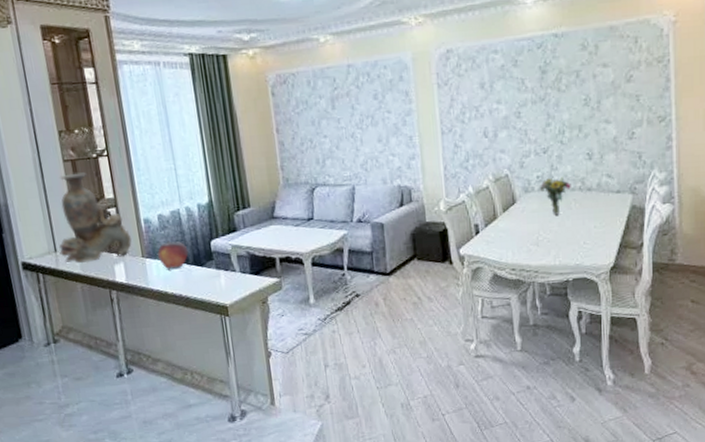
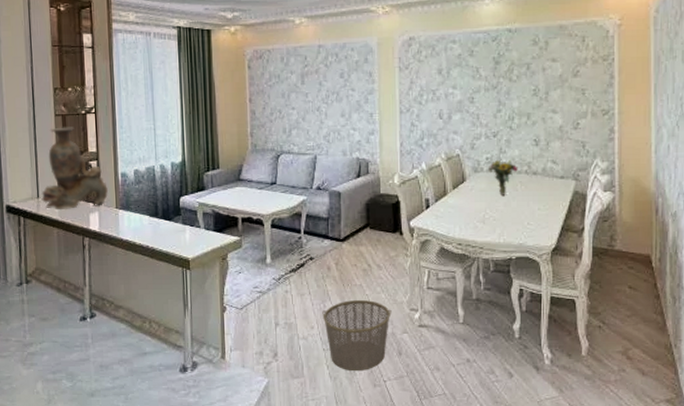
fruit: present [157,241,189,269] -> none [130,195,159,221]
basket: none [373,334,446,407] -> present [322,300,392,370]

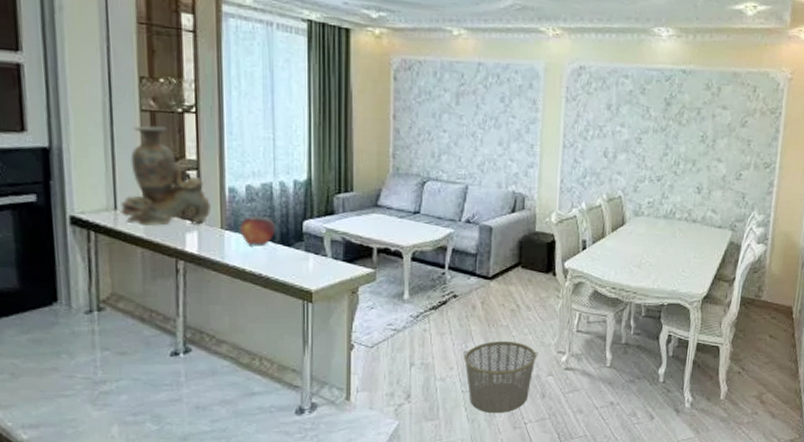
fruit: none [130,195,159,221] -> present [240,215,276,245]
bouquet: present [489,159,518,196] -> none [649,204,678,241]

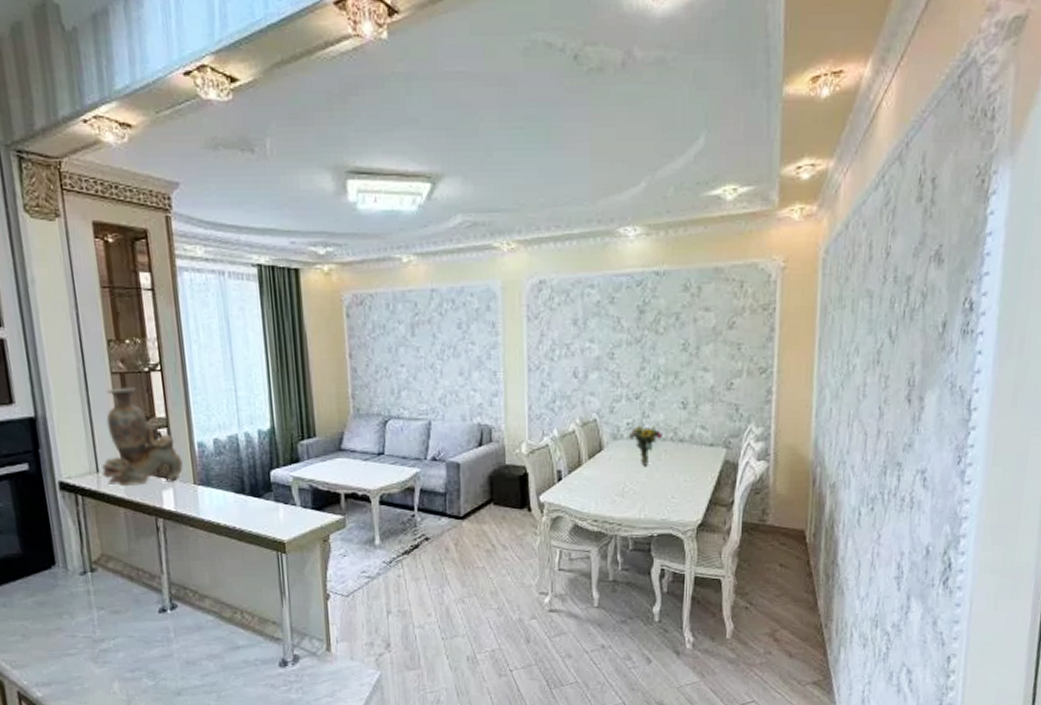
fruit: present [240,215,276,245] -> none [211,468,246,498]
basket: present [463,341,538,413] -> none [440,584,519,660]
bouquet: none [649,204,678,241] -> present [629,424,662,466]

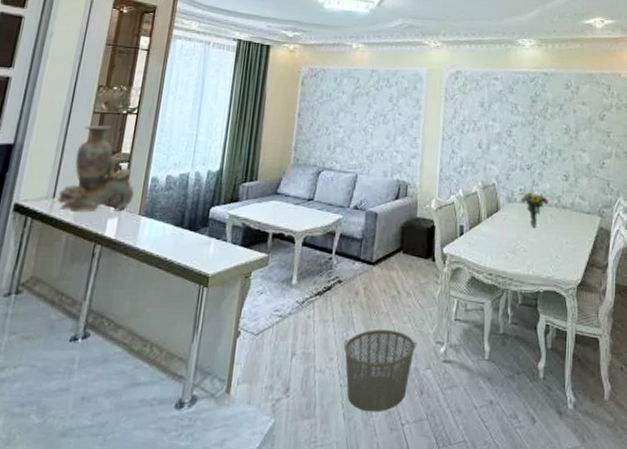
basket: none [440,584,519,660] -> present [344,329,417,411]

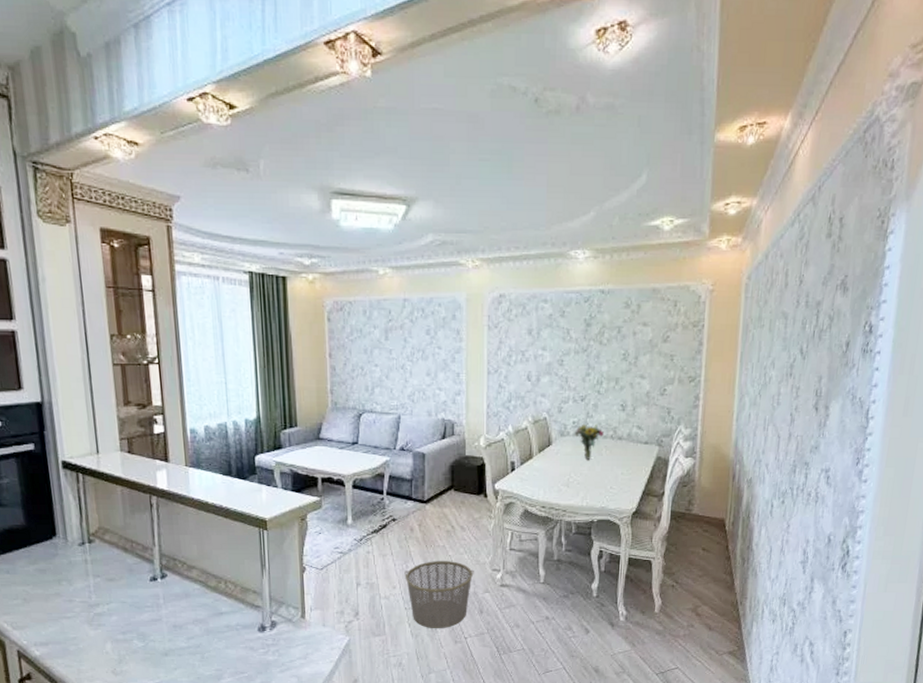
vase with dog figurine: present [57,124,134,213] -> none [101,377,176,467]

